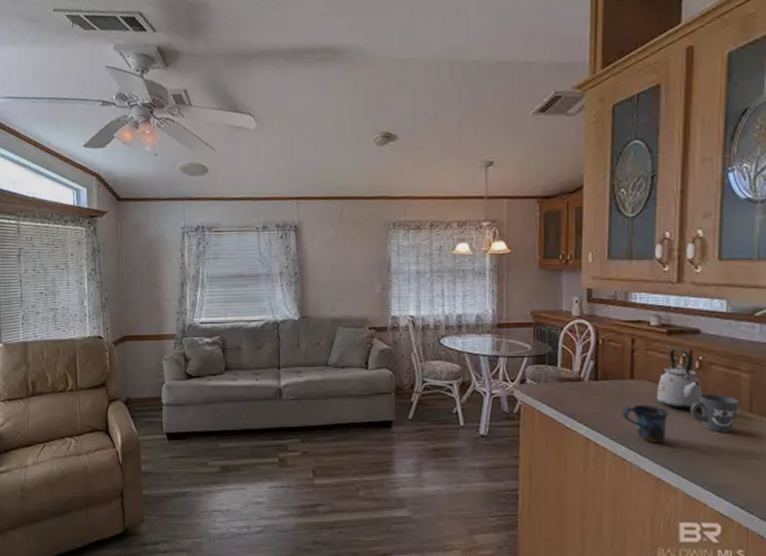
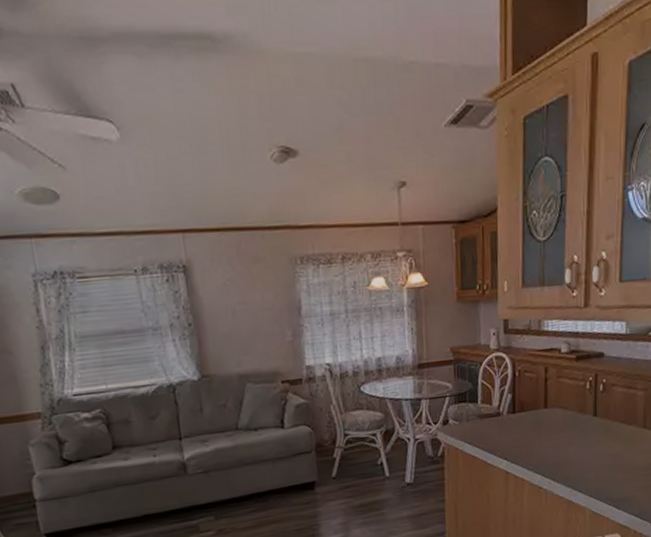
mug: present [621,405,670,442] -> none [537,431,579,468]
kettle: present [656,348,702,411] -> none [567,373,606,433]
mug: present [690,394,740,432] -> none [595,413,636,450]

